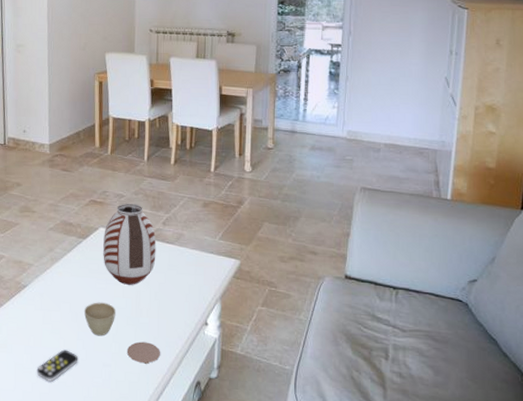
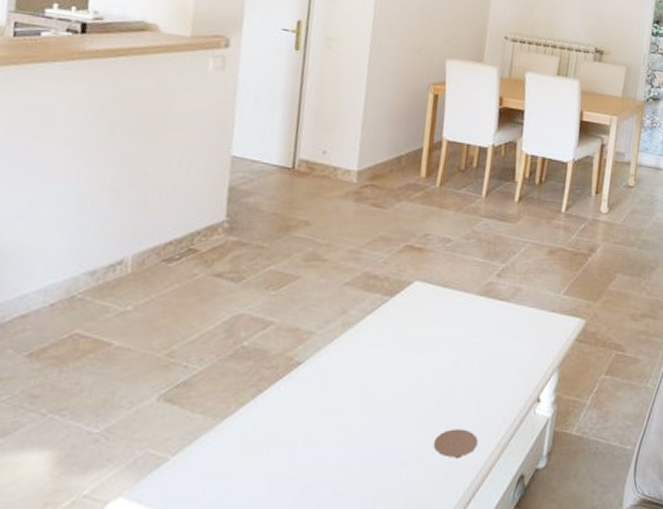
remote control: present [36,349,78,383] -> none [302,448,366,496]
cup: present [84,302,116,336] -> none [381,380,425,426]
vase: present [103,203,156,286] -> none [415,249,487,357]

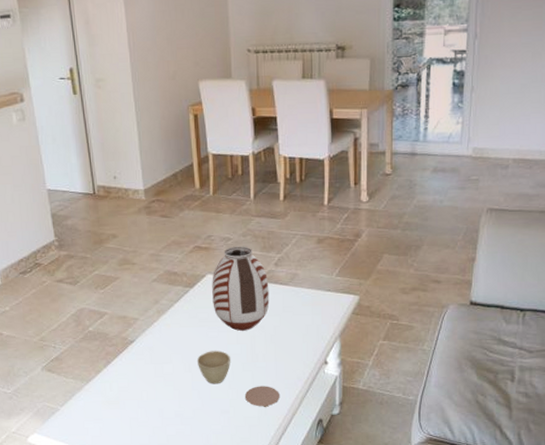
cup: none [381,380,425,426] -> present [197,351,230,384]
vase: none [415,249,487,357] -> present [212,246,270,332]

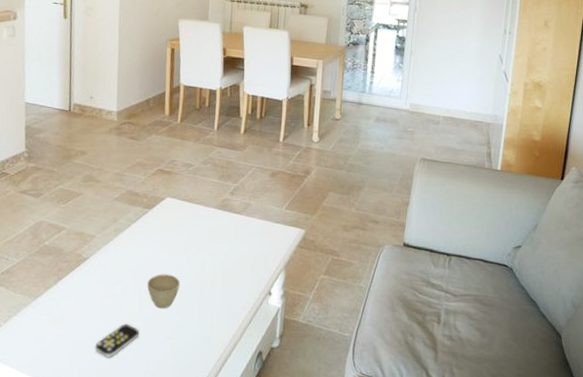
remote control: none [152,401,195,434] -> present [95,324,140,359]
vase: present [212,246,270,332] -> none [169,172,223,257]
coaster: present [244,386,281,407] -> none [189,313,224,336]

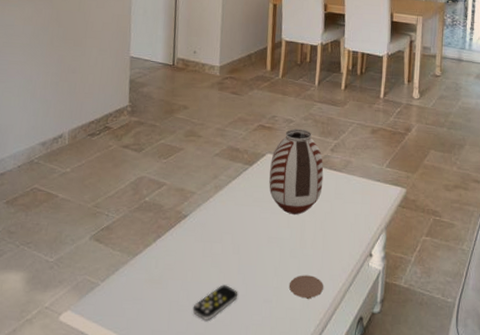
cup: present [147,274,180,309] -> none [247,233,279,270]
vase: none [169,172,223,257] -> present [269,128,324,216]
coaster: none [189,313,224,336] -> present [289,275,324,299]

